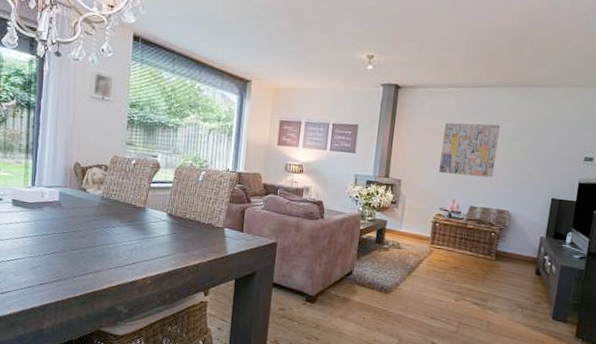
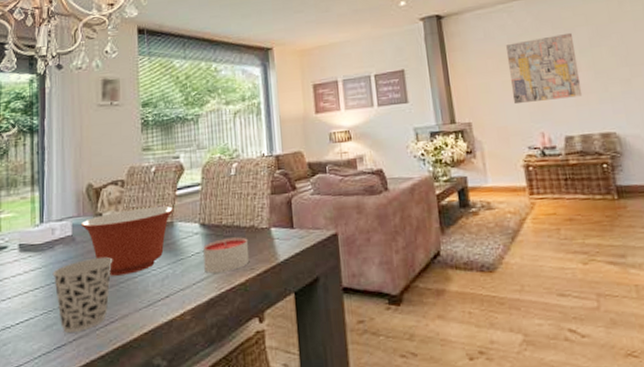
cup: none [40,222,92,276] -> present [52,257,113,333]
mixing bowl: none [68,190,148,241] -> present [81,206,174,276]
candle: none [166,228,205,255] -> present [203,237,250,273]

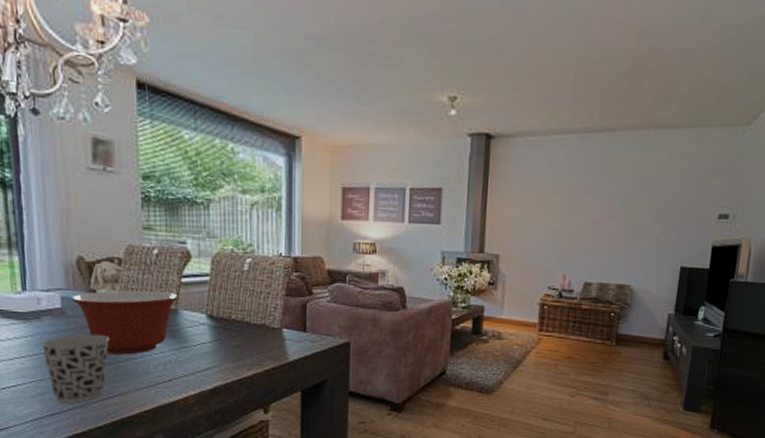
candle: present [203,237,250,273] -> none [210,332,258,365]
wall art: present [505,32,583,103] -> none [544,178,618,246]

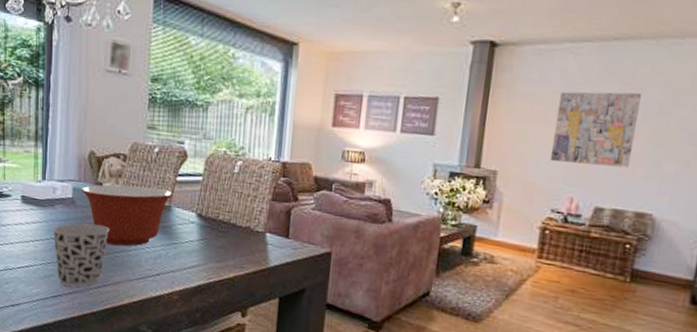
wall art: none [544,178,618,246] -> present [550,91,643,168]

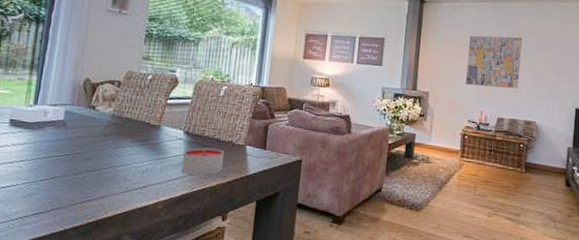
cup: present [52,223,110,288] -> none [39,143,99,204]
mixing bowl: present [82,184,173,247] -> none [74,107,163,163]
candle: none [196,233,242,265] -> present [182,147,225,176]

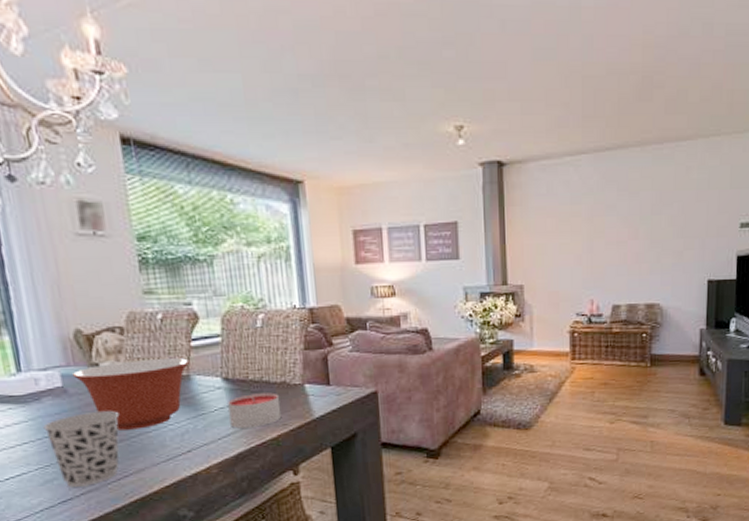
cup: none [39,143,99,204] -> present [43,411,120,487]
mixing bowl: none [74,107,163,163] -> present [73,358,190,431]
wall art: present [465,35,523,89] -> none [567,196,637,268]

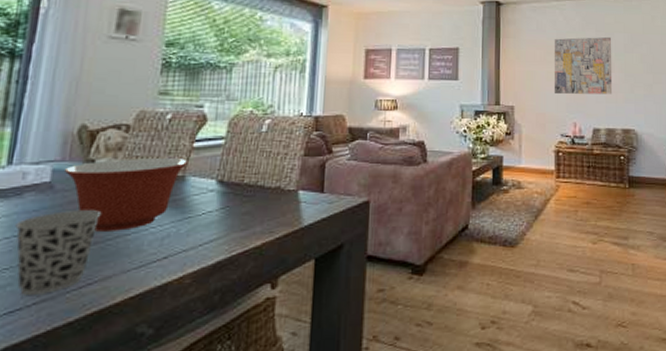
candle: present [228,392,282,429] -> none [215,198,272,235]
wall art: none [567,196,637,268] -> present [554,36,613,94]

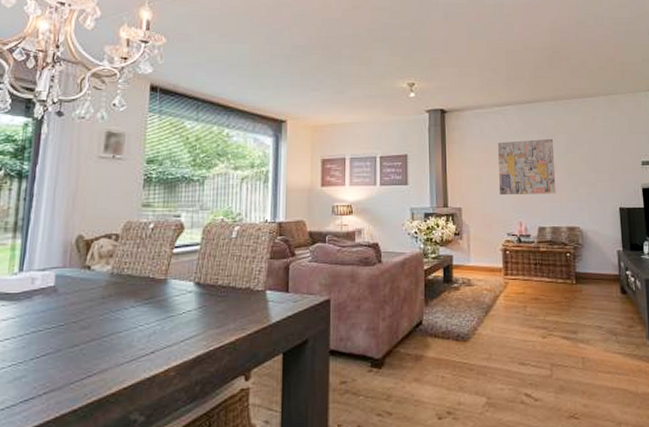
cup: present [15,210,102,295] -> none [27,311,98,386]
mixing bowl: present [65,158,189,232] -> none [66,263,169,330]

